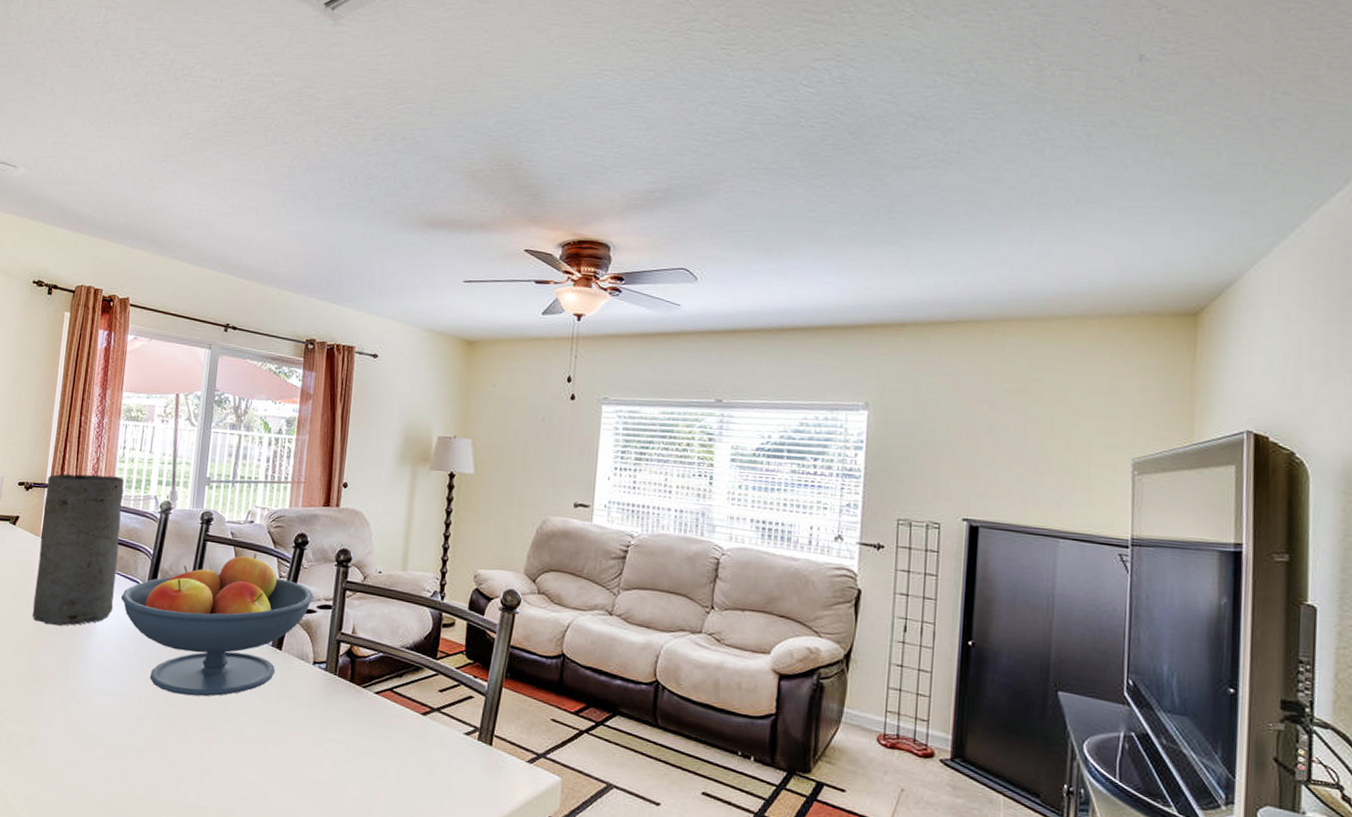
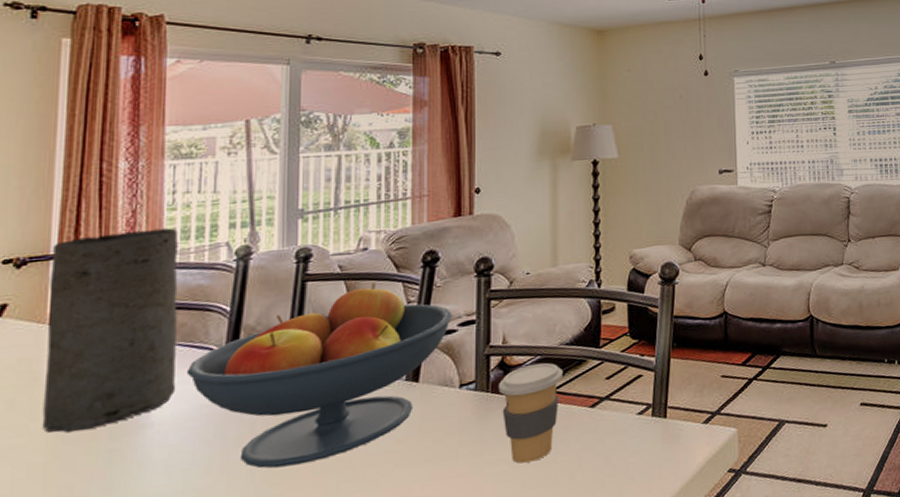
coffee cup: none [345,659,402,751] -> present [499,362,564,464]

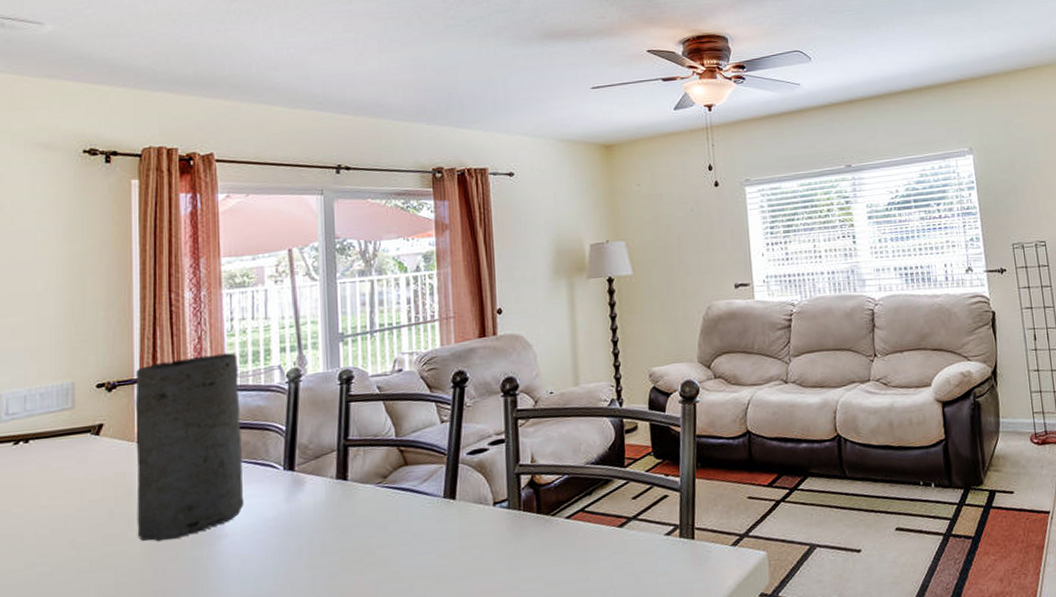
fruit bowl: present [186,283,452,469] -> none [252,403,483,579]
coffee cup: present [499,362,564,464] -> none [530,481,591,582]

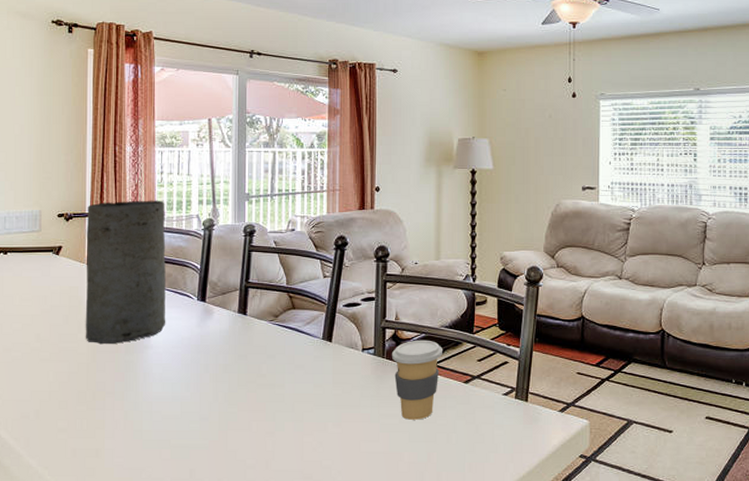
coffee cup: none [530,481,591,582] -> present [392,340,443,420]

